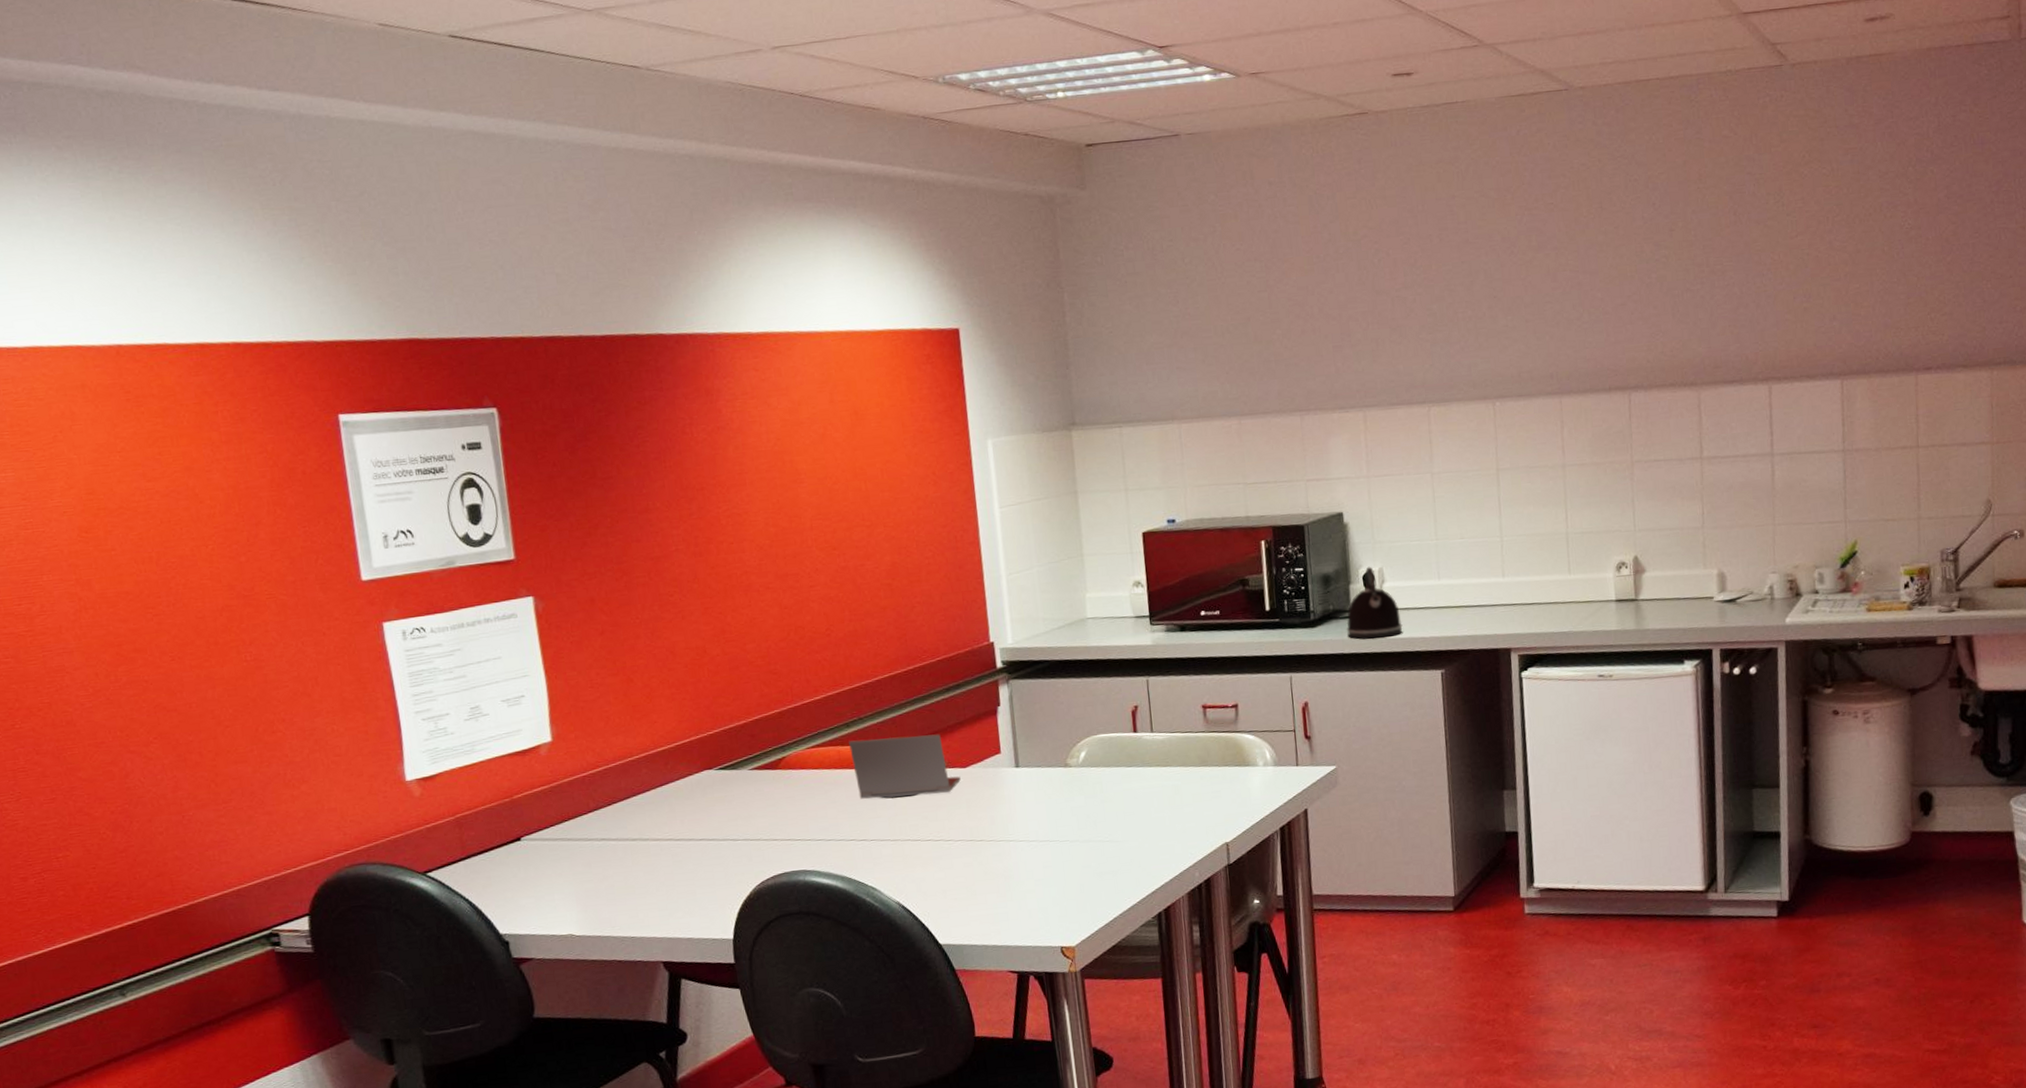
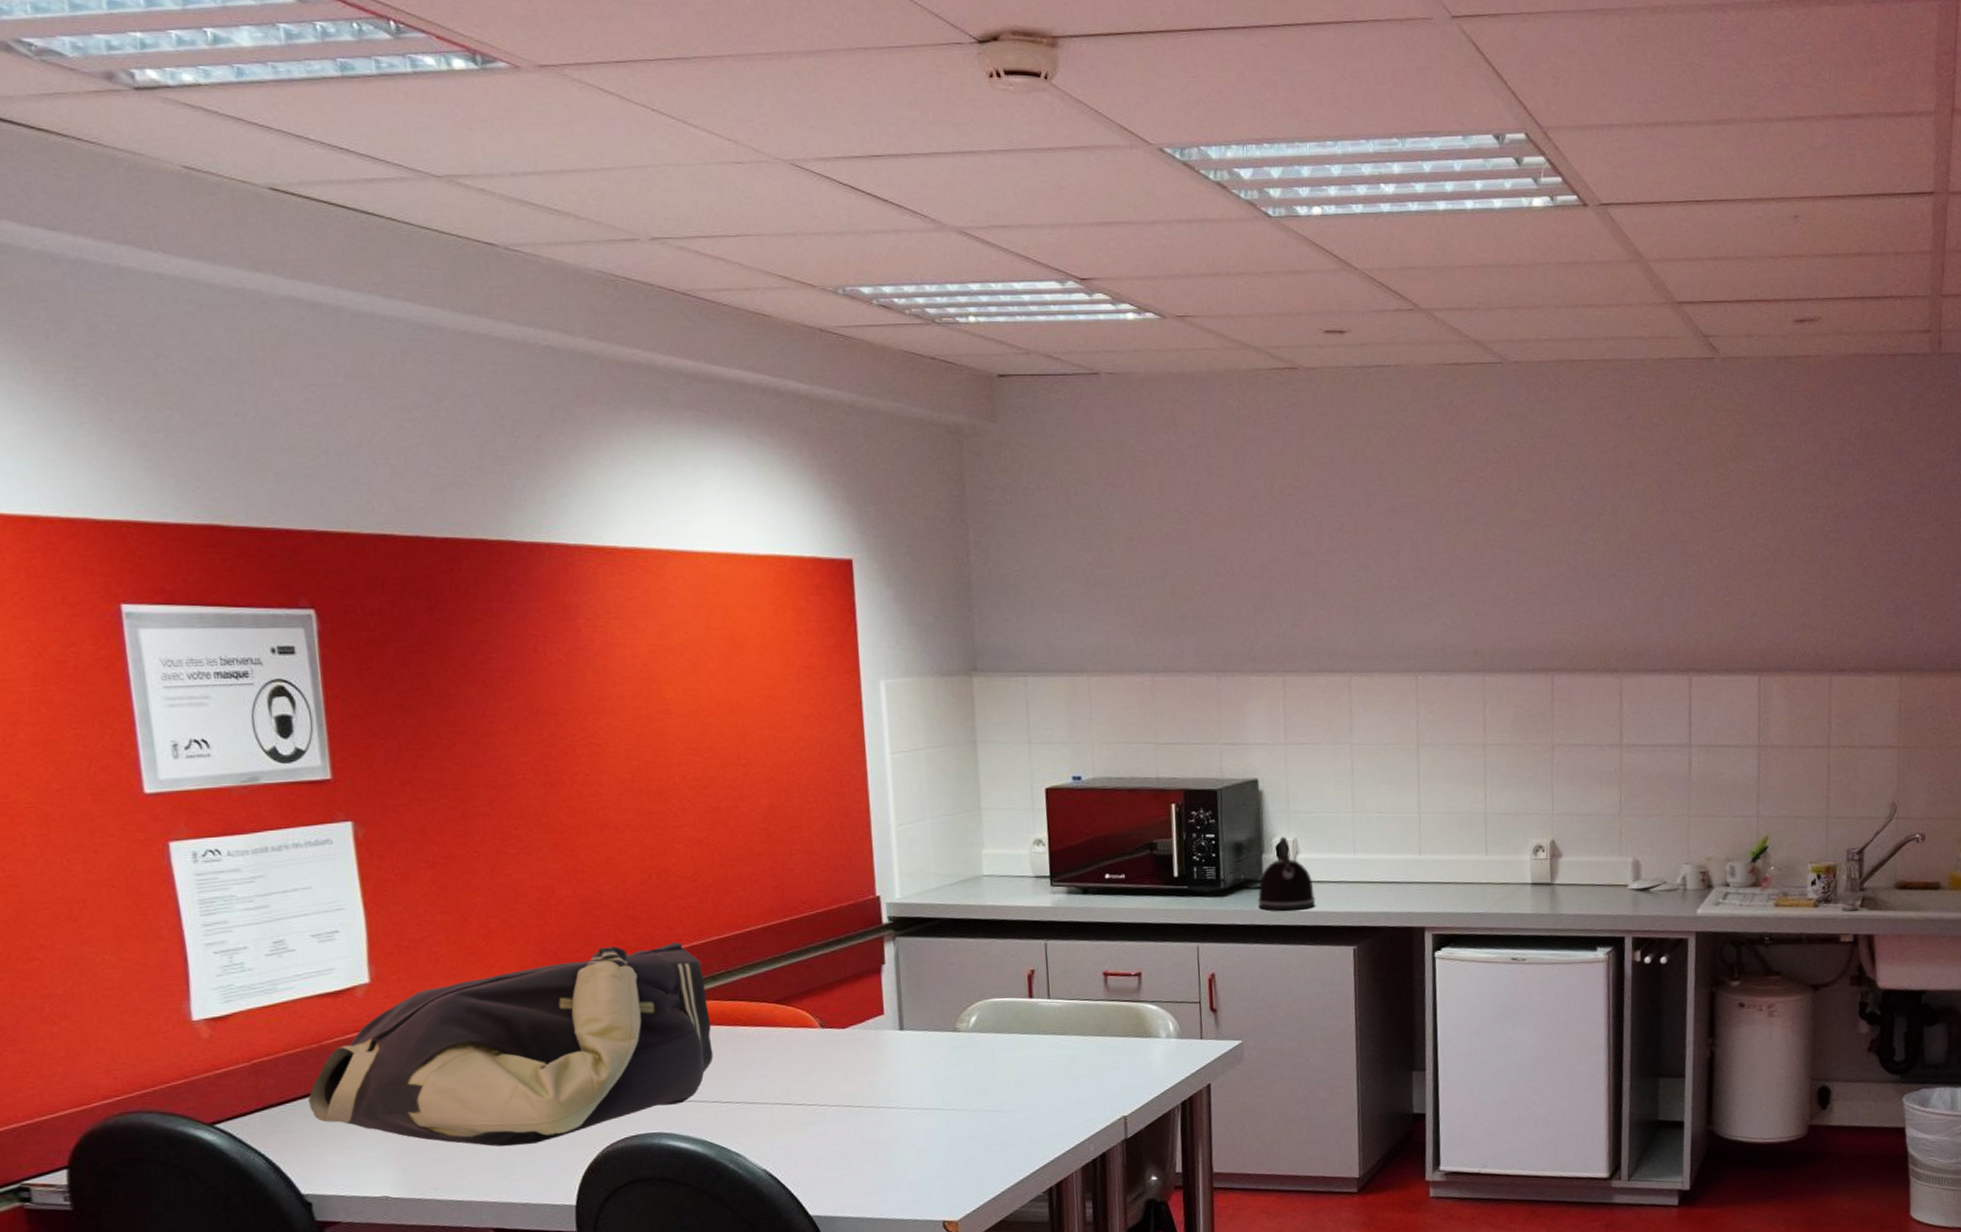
jacket: none [503,693,850,887] -> present [308,941,714,1147]
laptop computer: present [849,734,961,799] -> none [715,991,839,1058]

